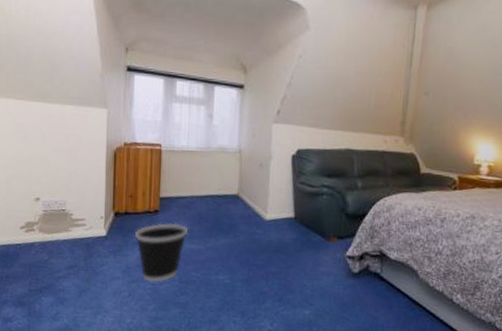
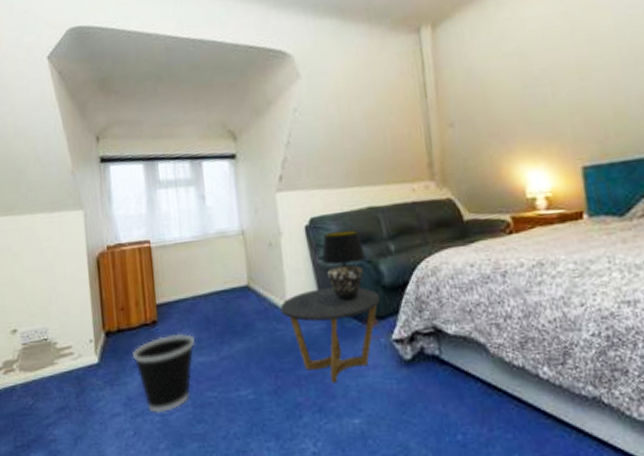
side table: none [261,206,343,282] -> present [280,287,381,384]
table lamp: none [301,163,337,220] -> present [321,230,366,301]

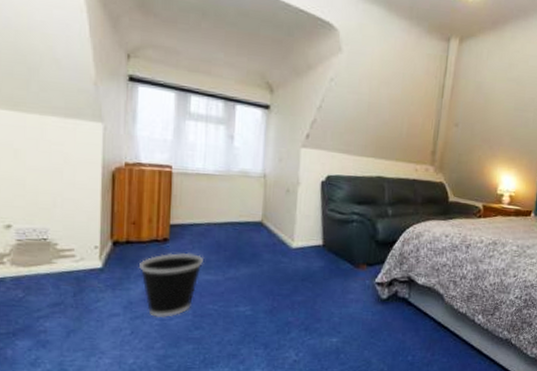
side table: present [280,287,381,384] -> none [287,234,373,310]
table lamp: present [321,230,366,301] -> none [330,190,368,248]

